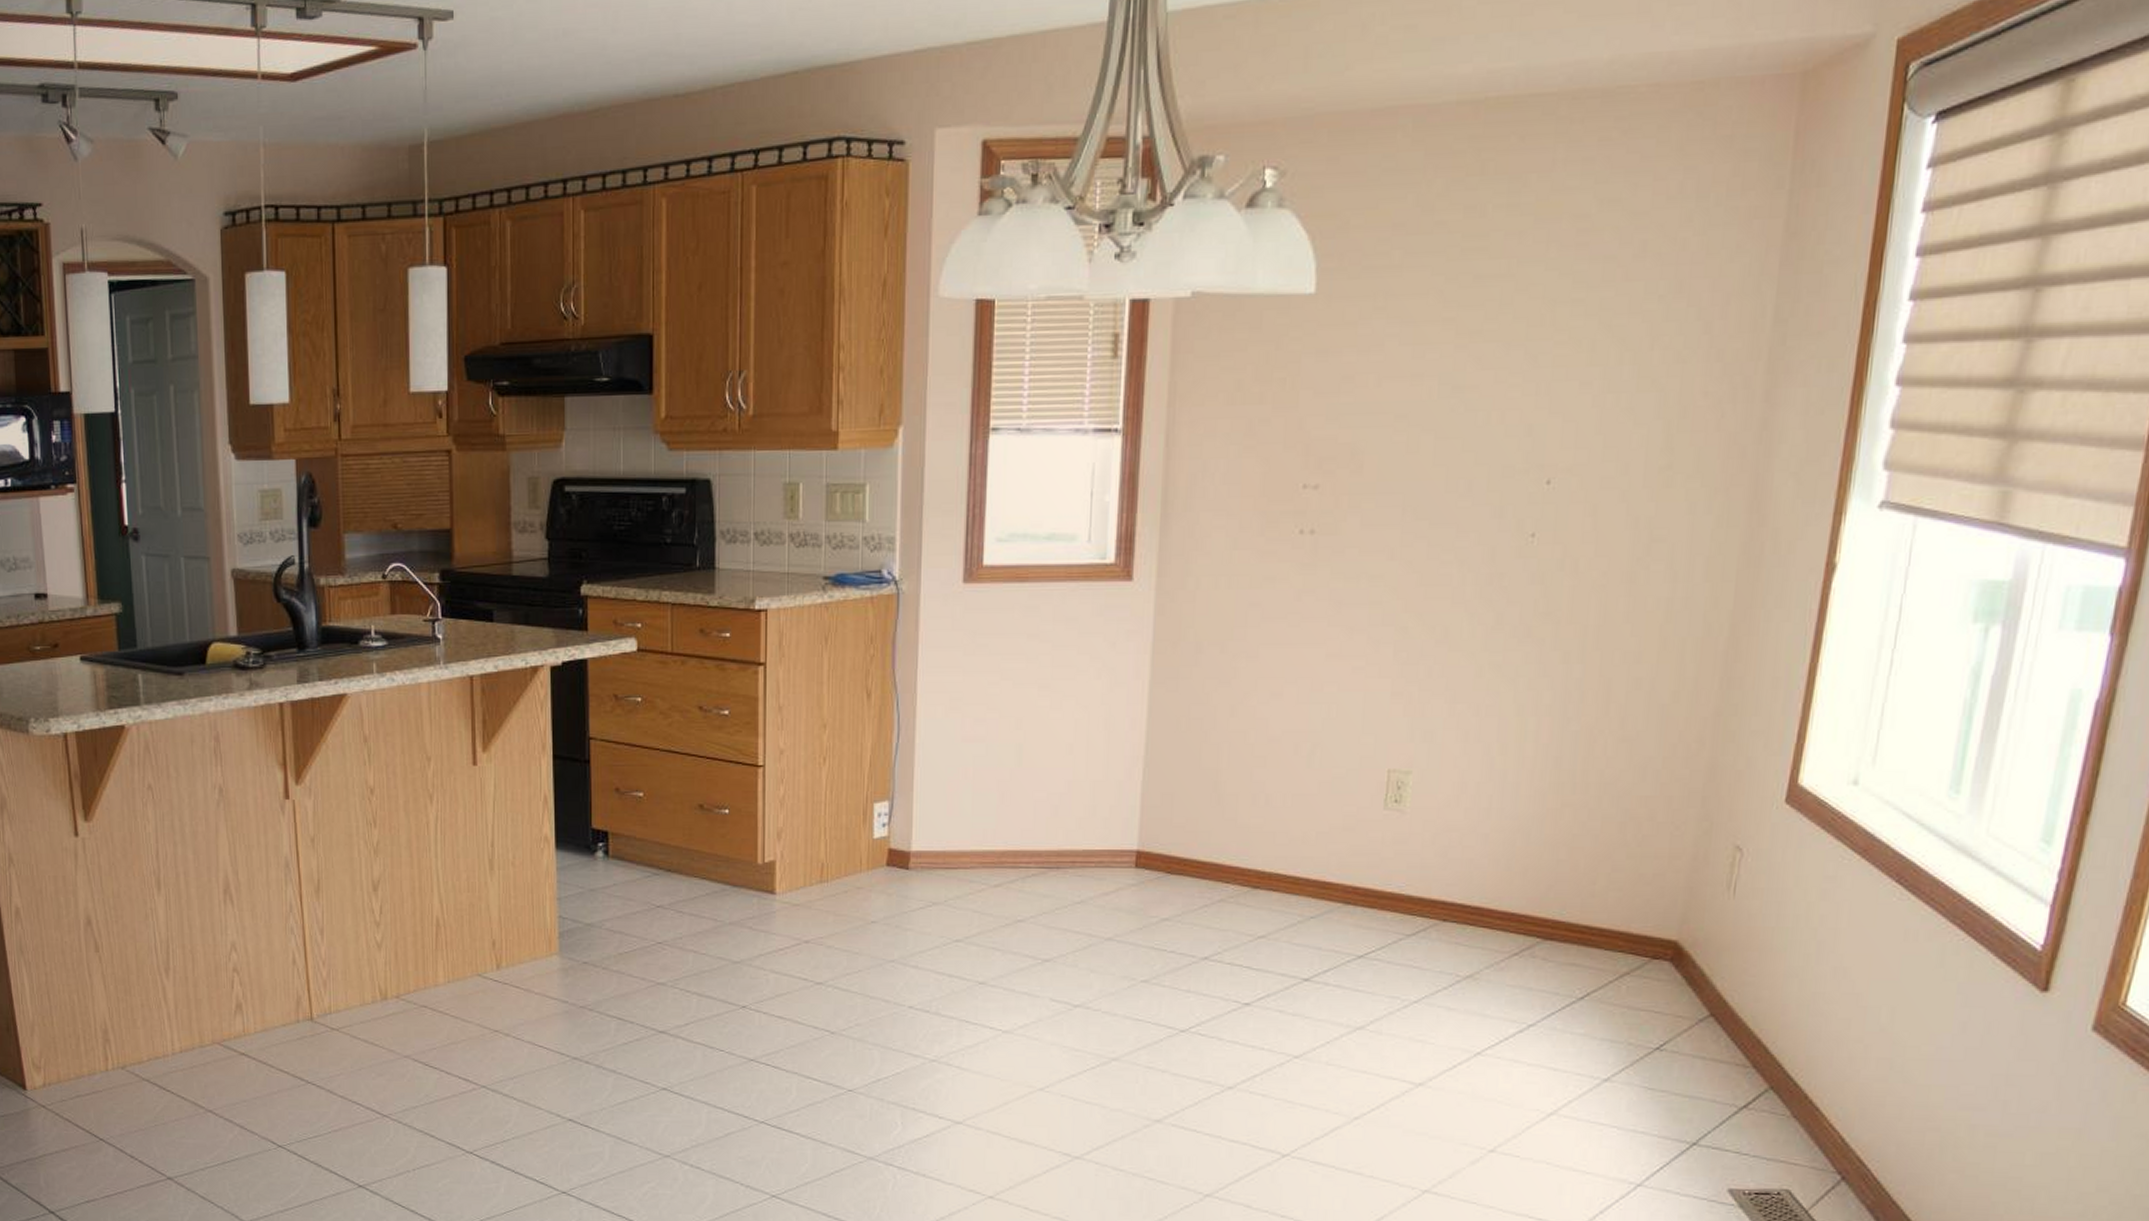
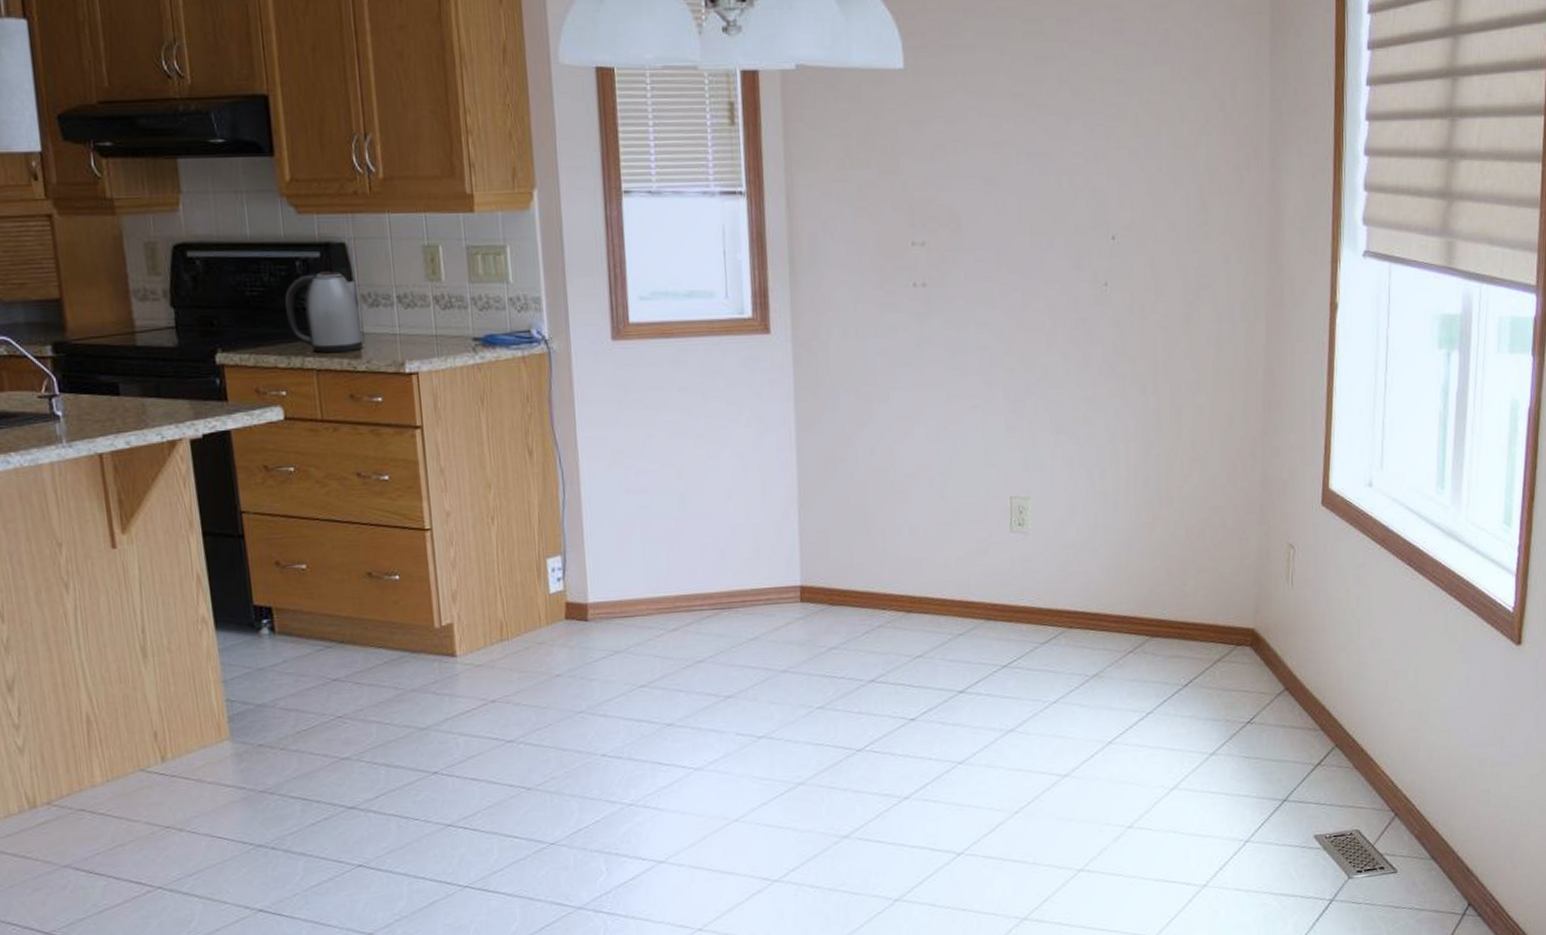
kettle: none [649,507,718,588] -> present [285,271,364,354]

